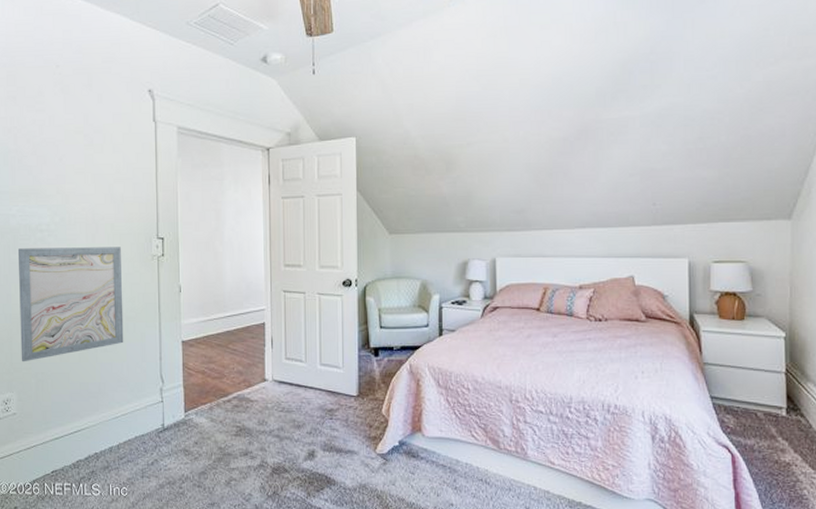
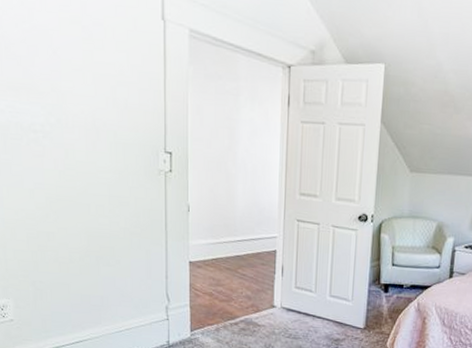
wall art: present [18,247,124,362] -> none [9,148,128,270]

